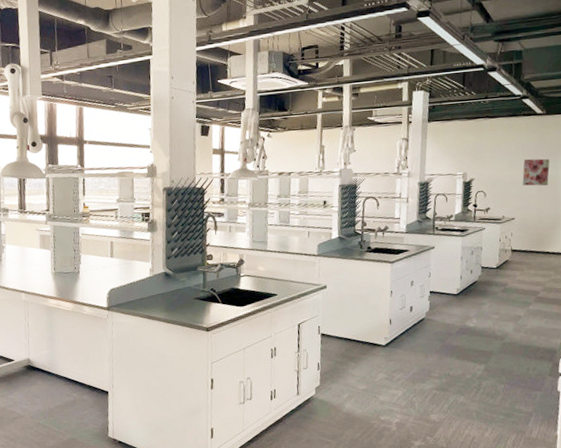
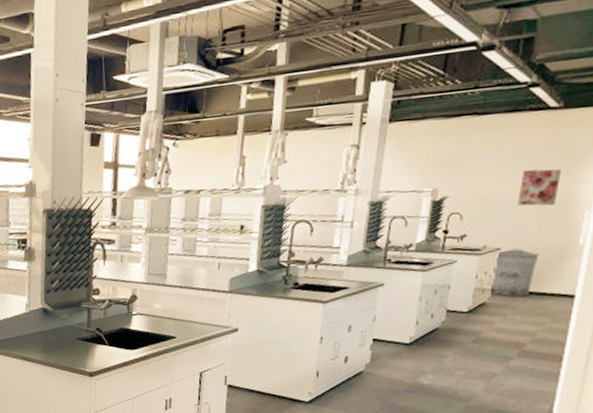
trash can: none [510,217,542,256] -> present [491,247,539,297]

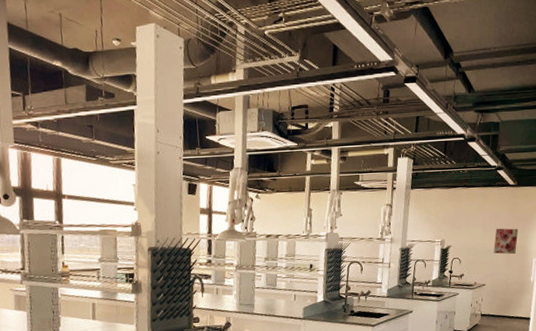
trash can: present [491,247,539,297] -> none [481,284,508,320]

